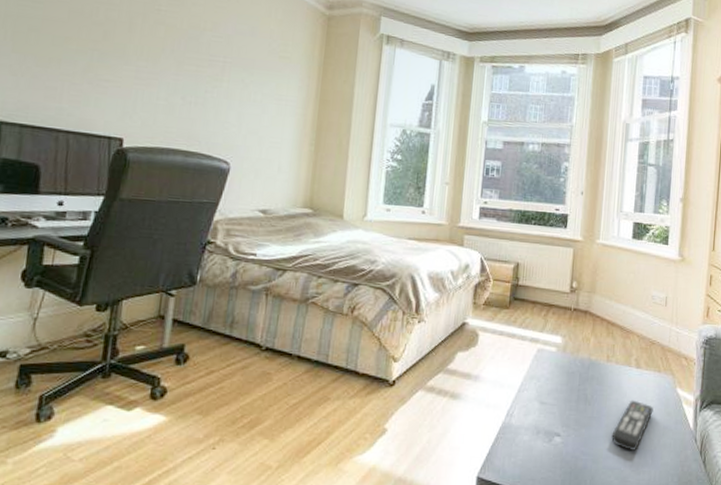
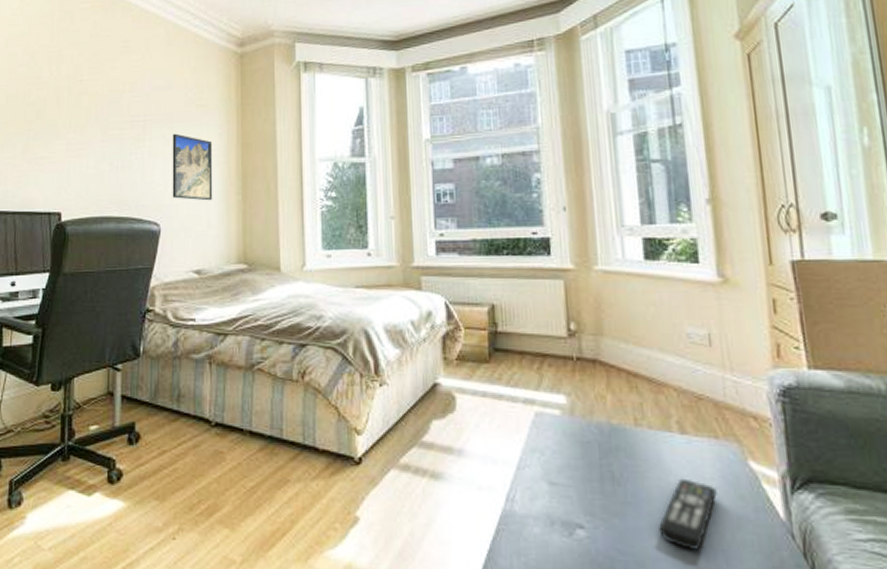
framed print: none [245,79,292,148] -> present [172,133,213,201]

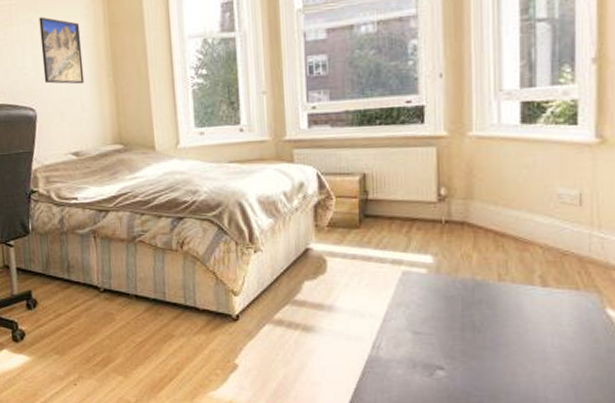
remote control: present [657,478,717,550] -> none [512,325,572,385]

